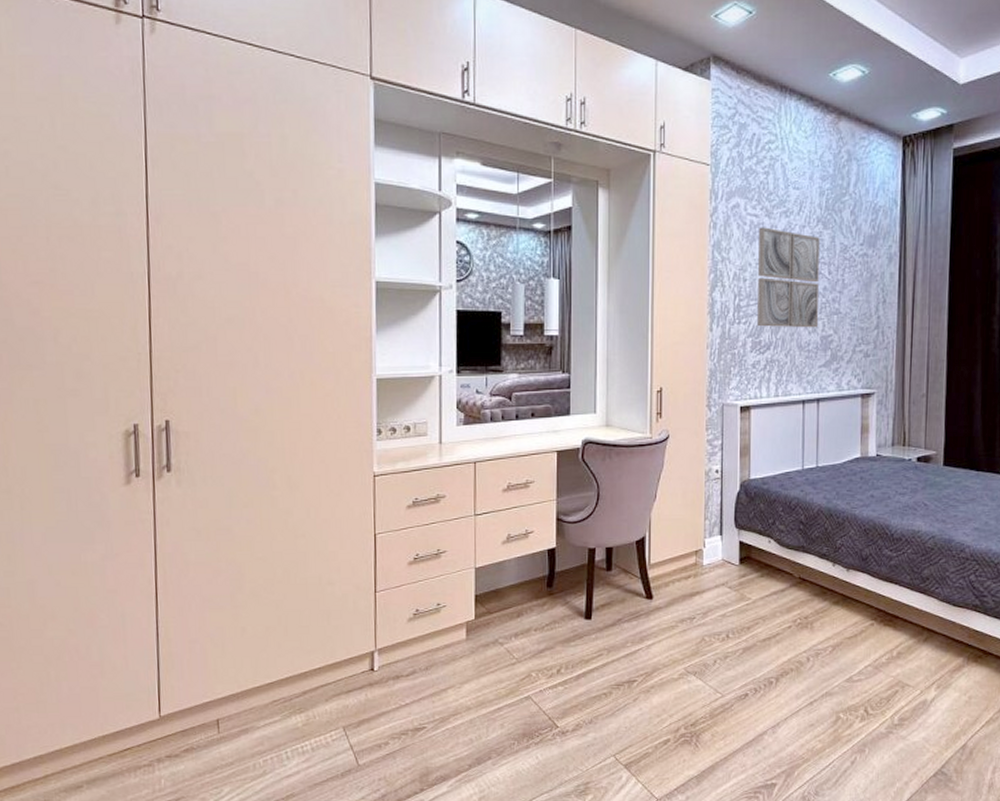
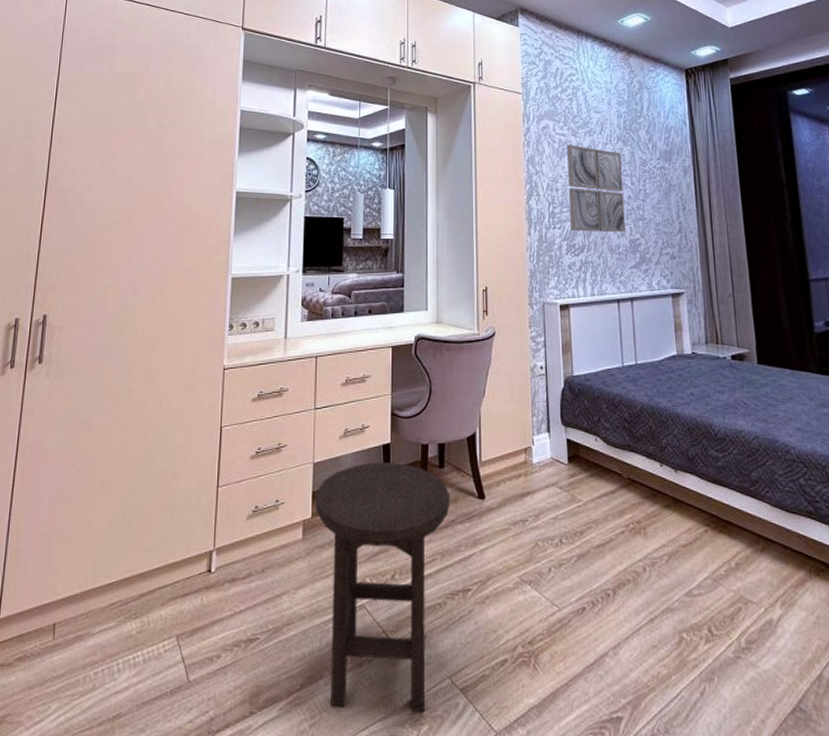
stool: none [478,565,618,785] -> present [315,462,451,713]

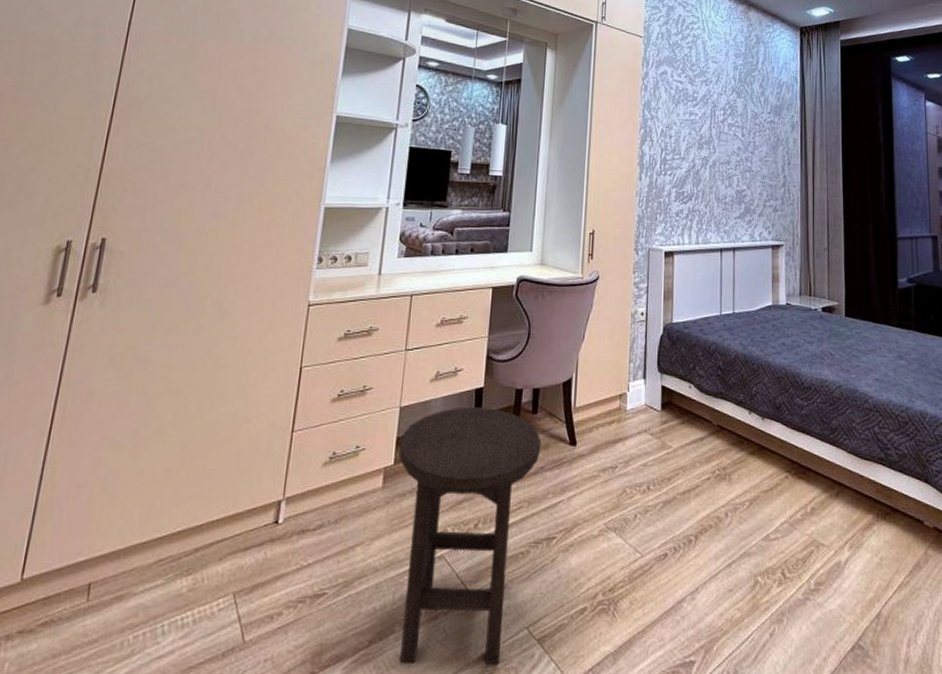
wall art: present [567,144,625,233] -> none [681,92,734,183]

